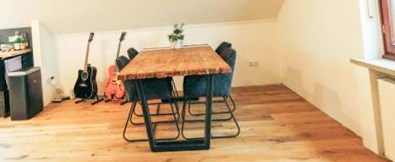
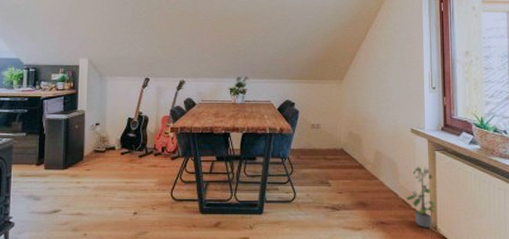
potted plant: none [351,95,382,154] -> present [407,166,436,228]

